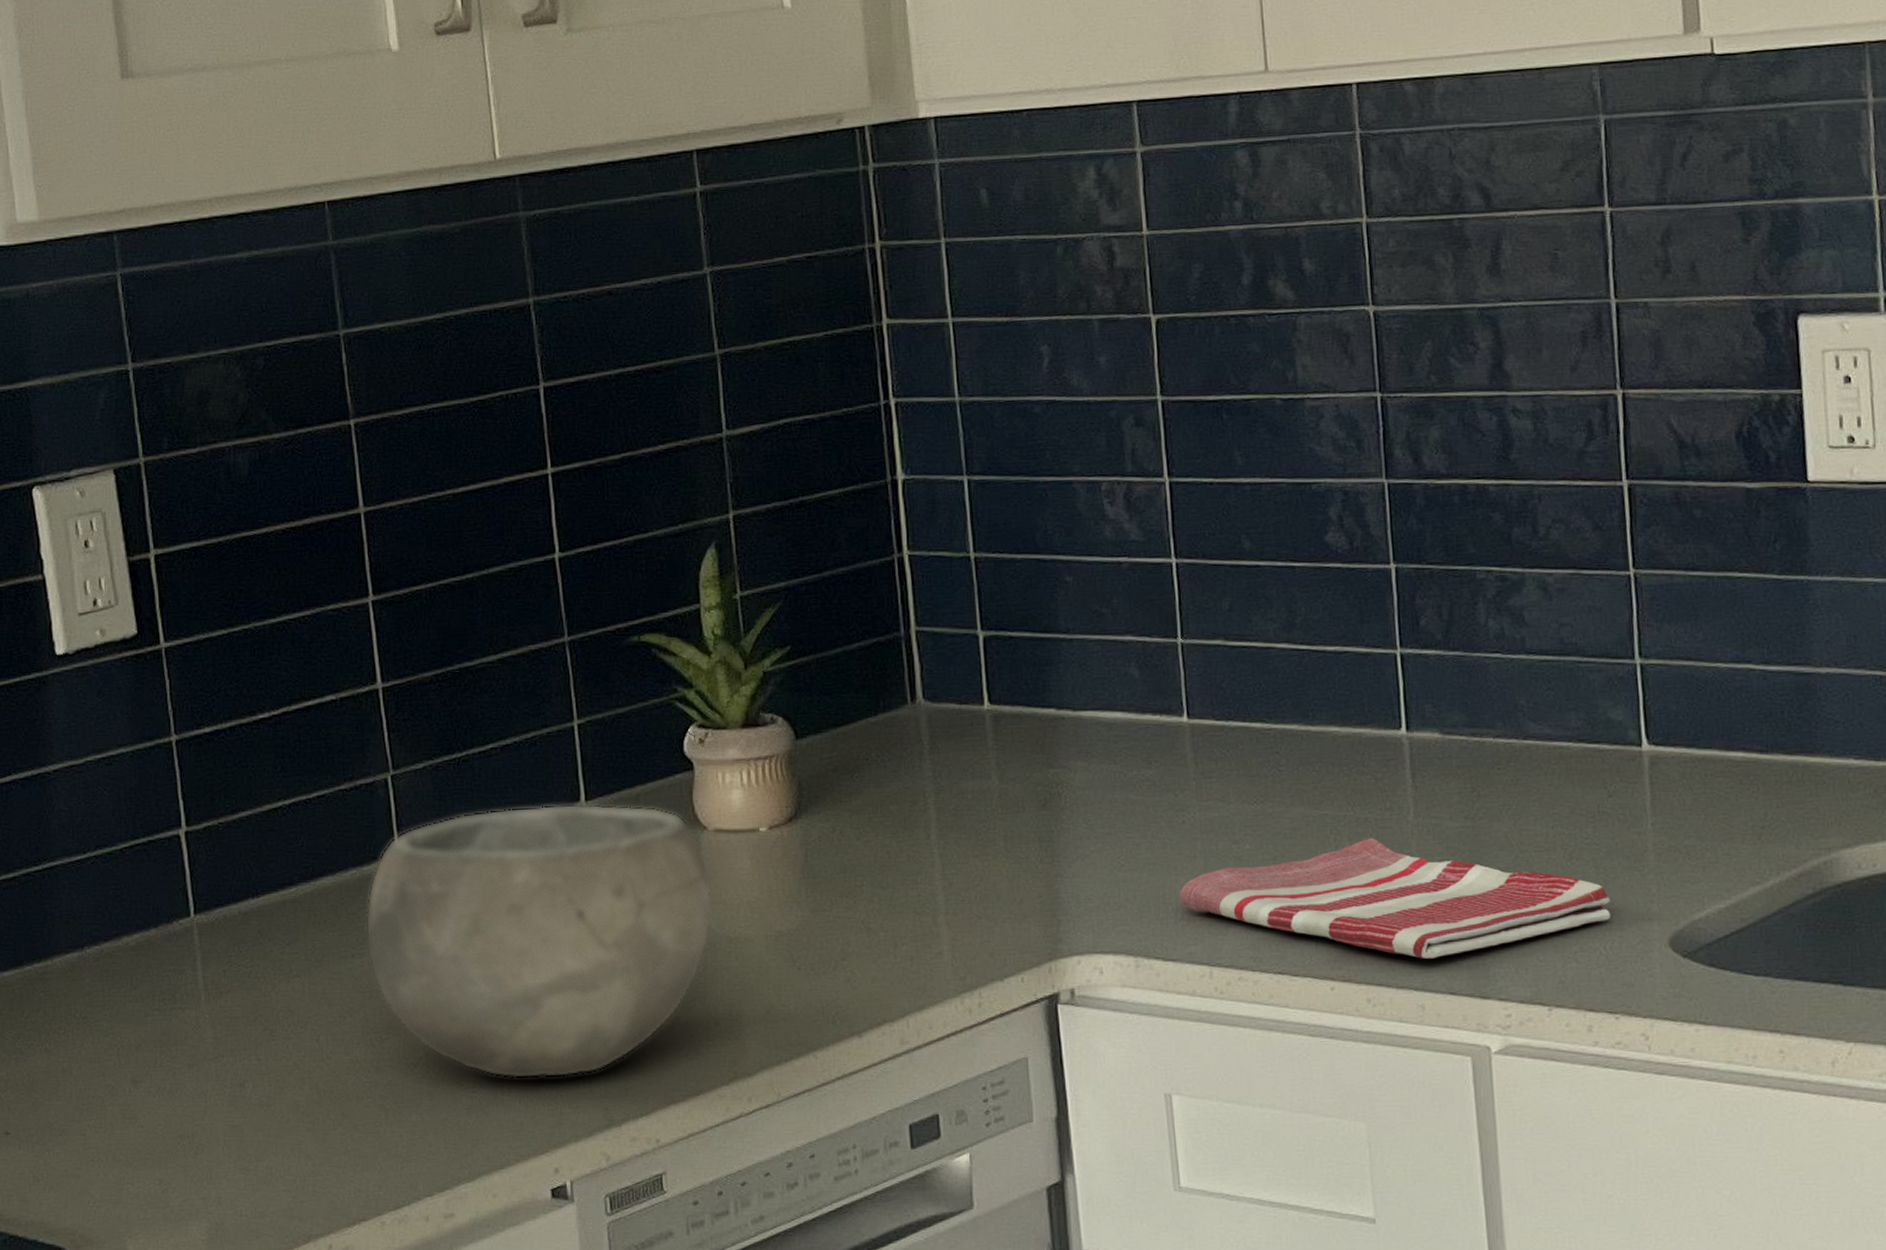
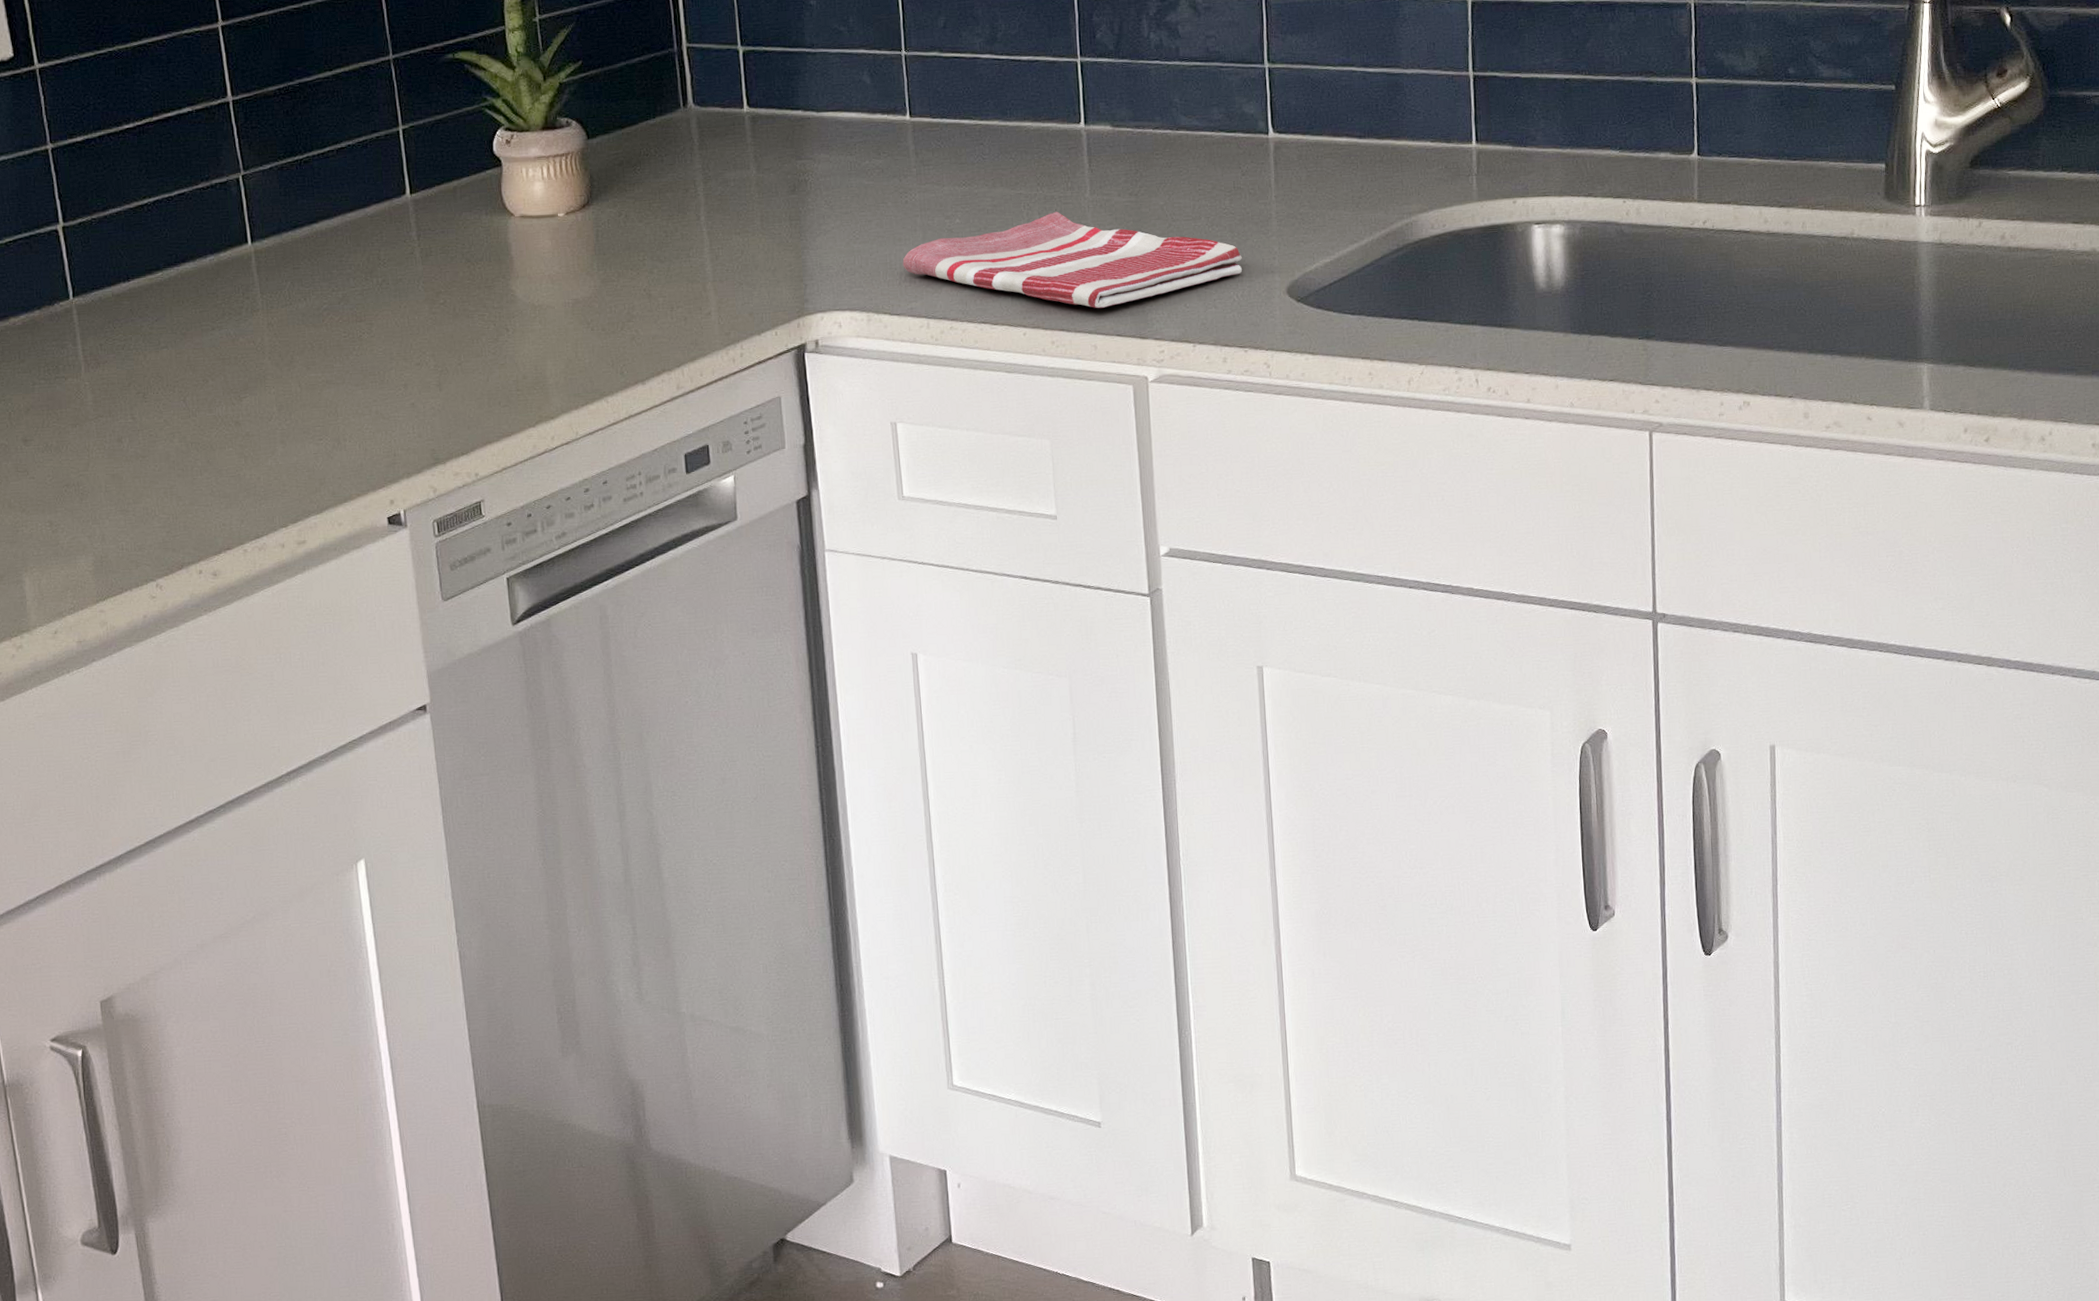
bowl: present [365,804,714,1079] -> none [223,196,521,428]

